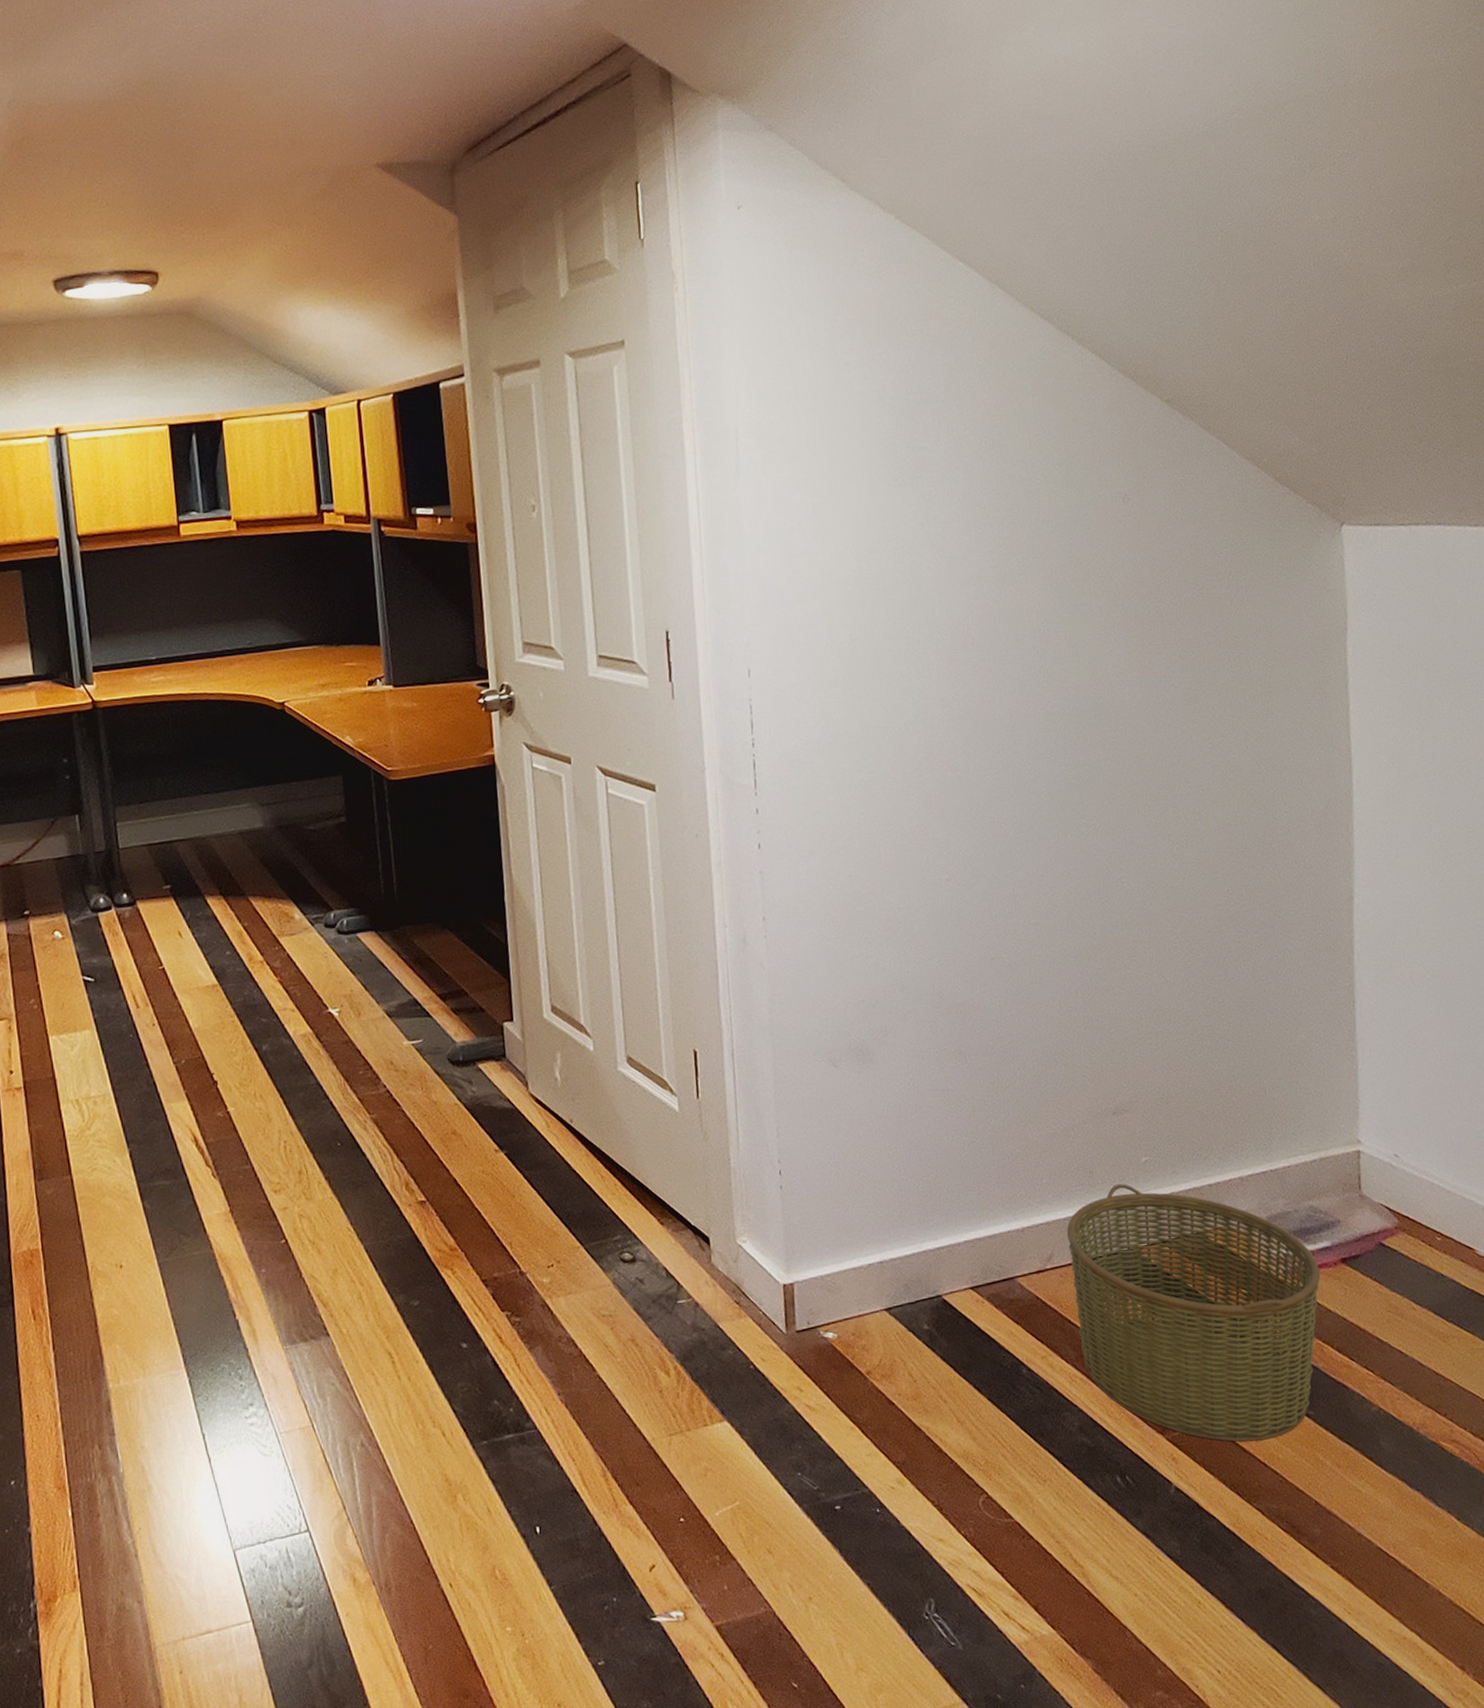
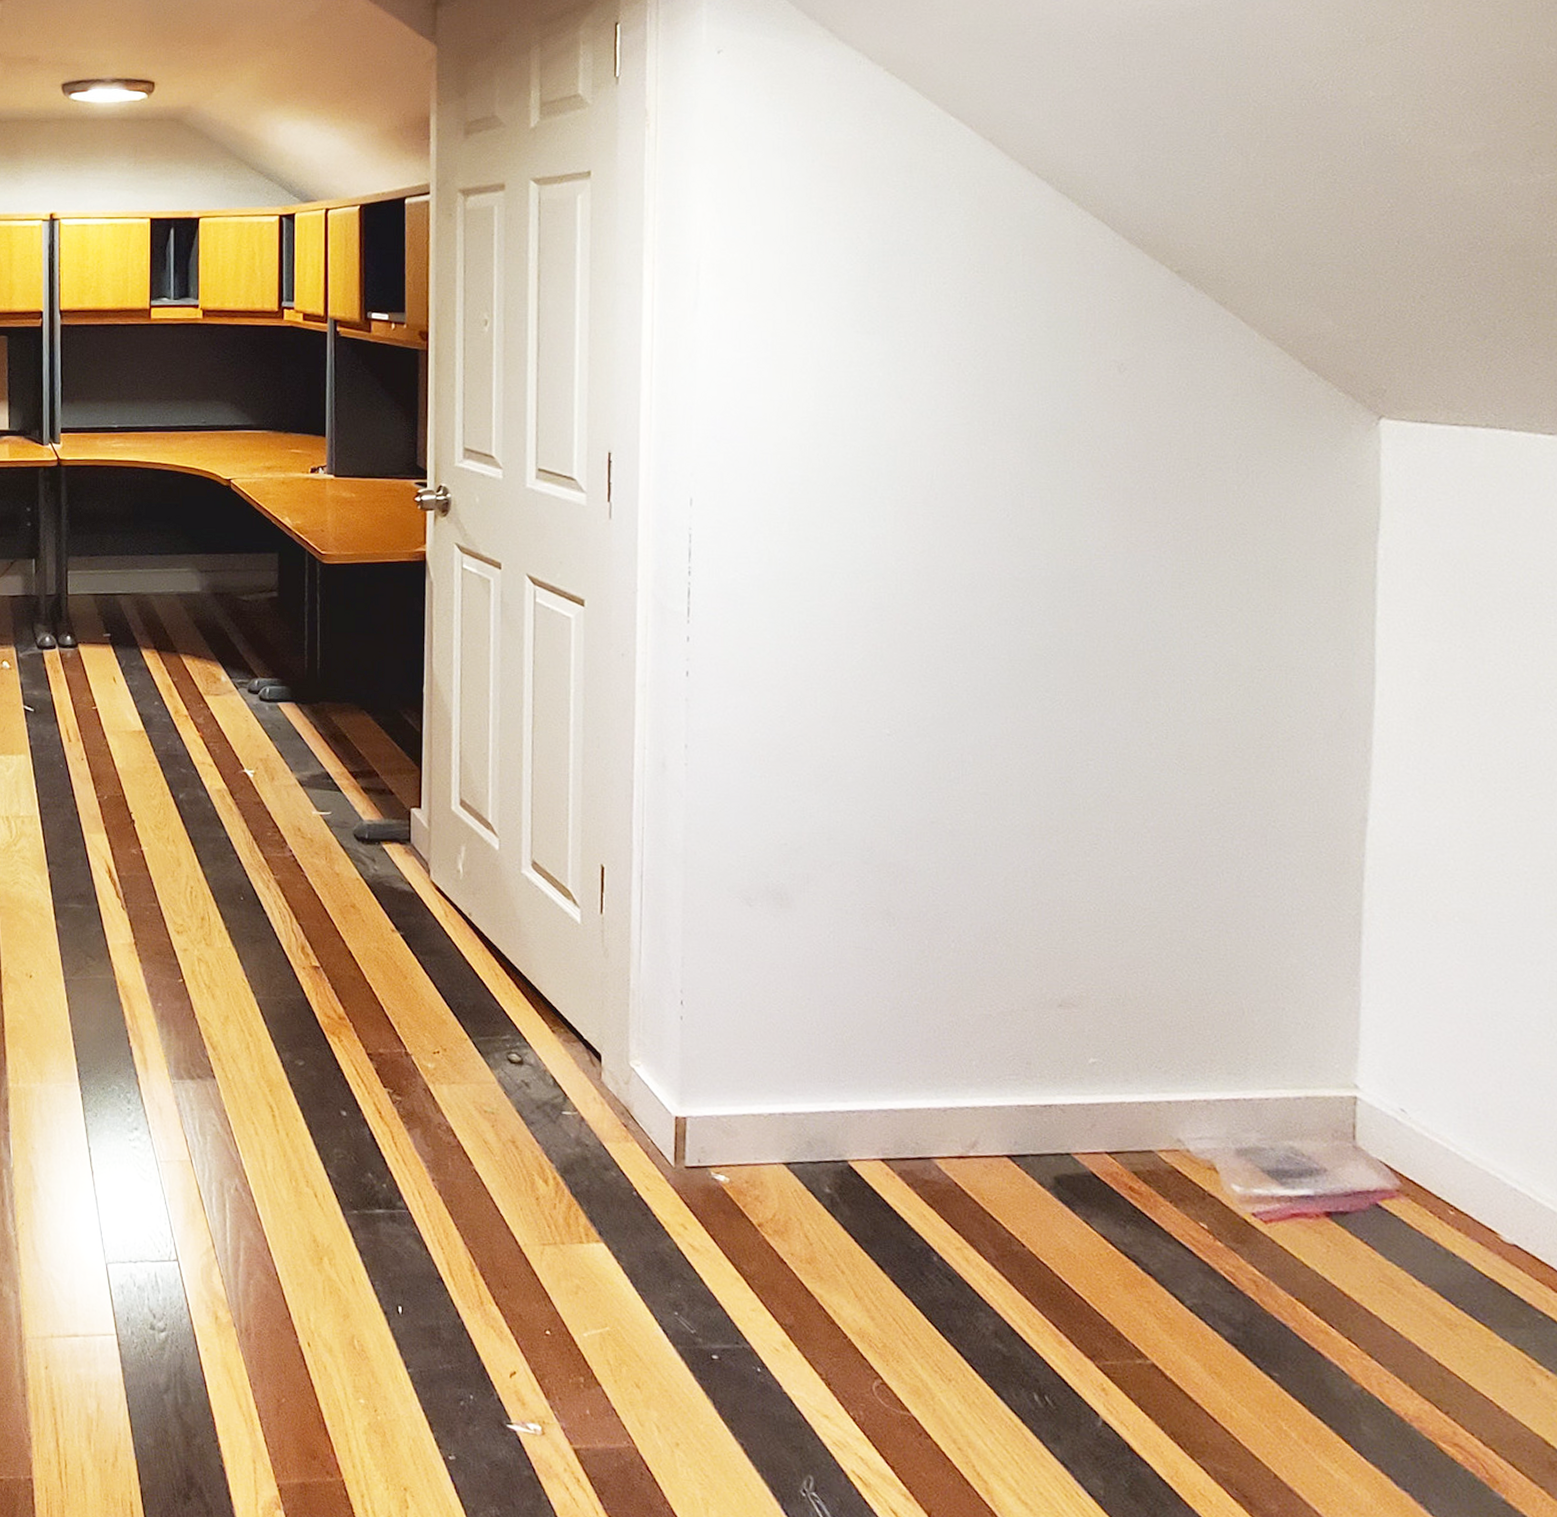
basket: present [1066,1183,1321,1442] -> none [995,1081,1298,1393]

